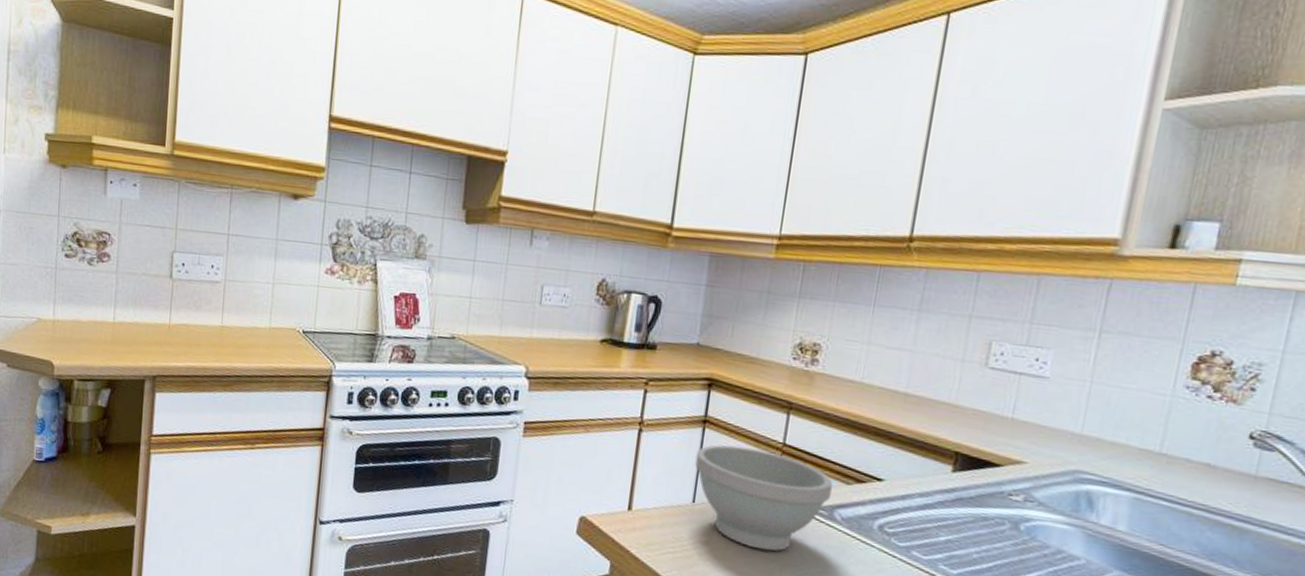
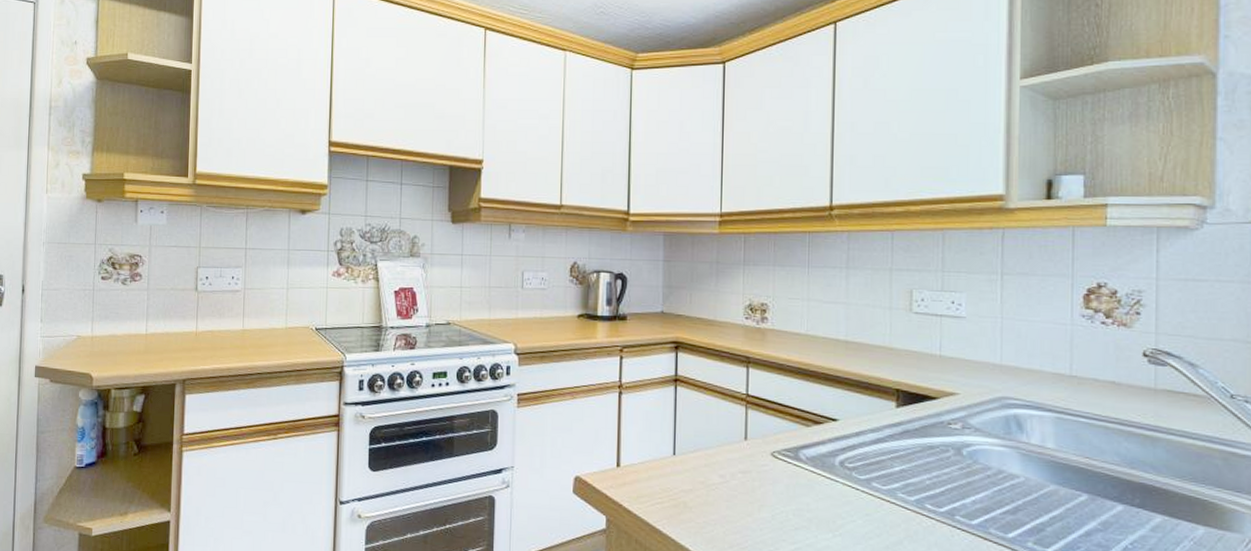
bowl: present [695,444,833,551] -> none [672,400,794,494]

